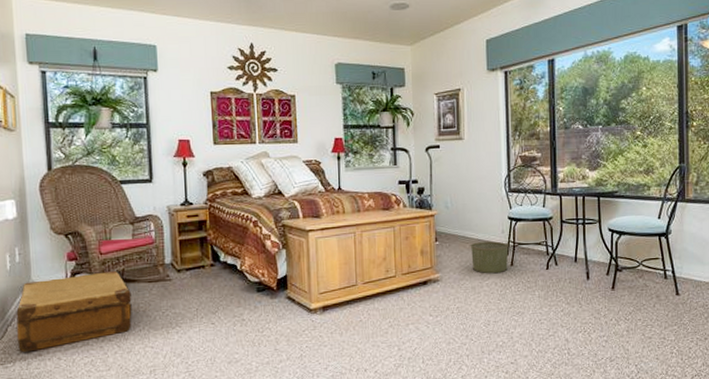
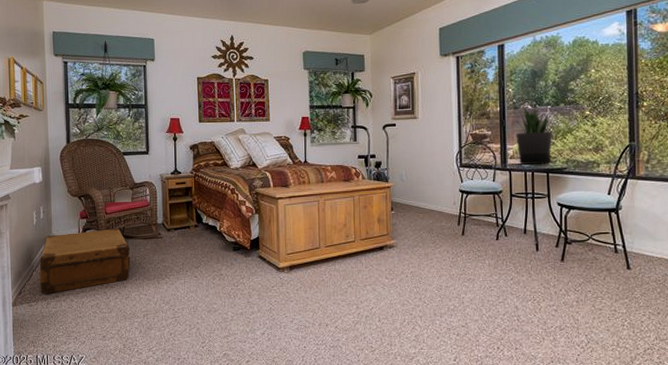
basket: present [470,241,509,274] -> none [423,212,460,242]
planter: none [566,124,603,189] -> present [515,105,552,165]

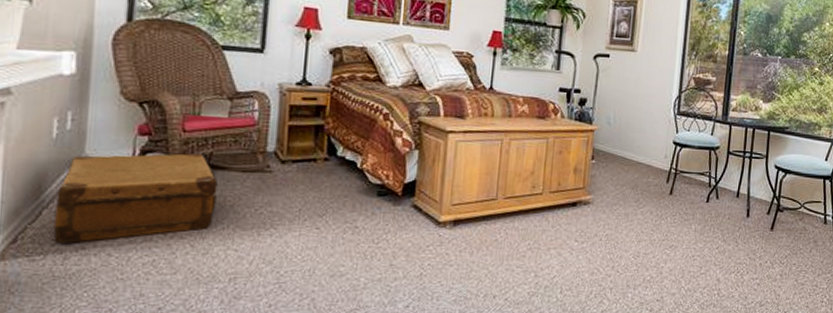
planter: present [515,105,552,165] -> none [741,51,780,121]

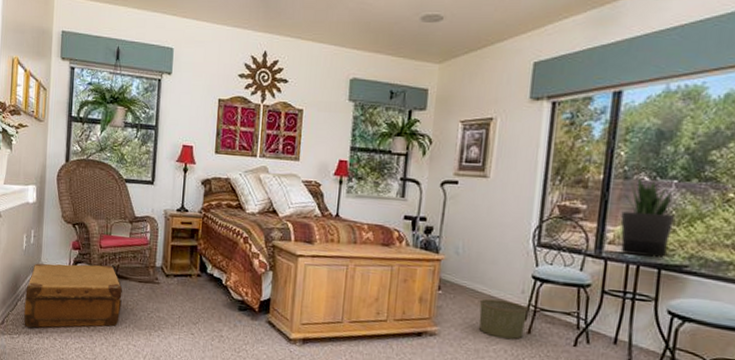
basket: none [628,165,670,202] -> present [479,298,528,340]
planter: none [741,51,780,121] -> present [620,175,676,258]

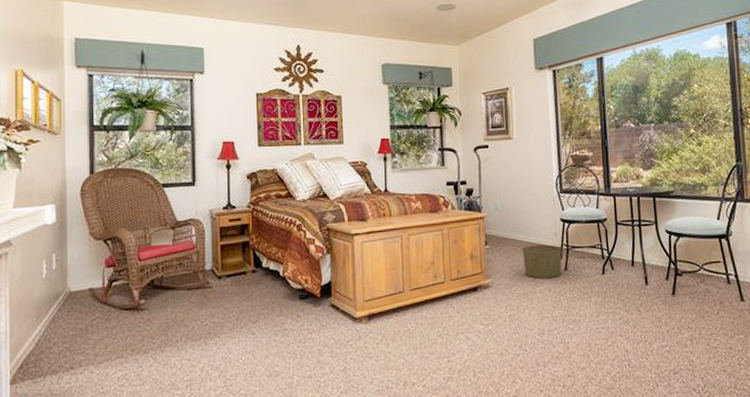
suitcase: present [24,263,122,328] -> none [50,278,170,365]
planter: present [620,175,676,258] -> none [618,123,657,189]

